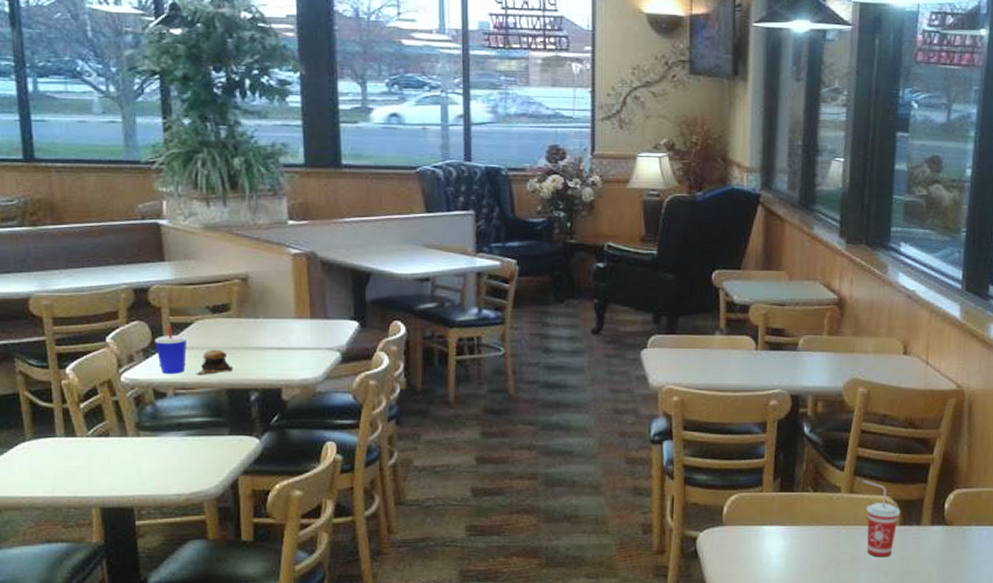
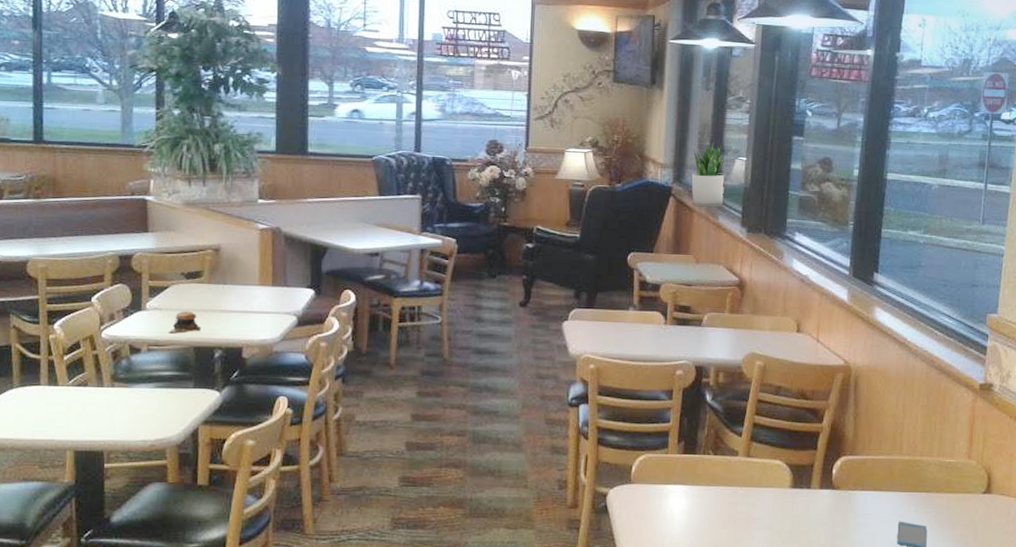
beverage cup: present [155,326,187,375] -> none [134,289,162,333]
planter: none [782,142,820,216] -> present [691,143,725,208]
beverage cup: present [863,480,901,558] -> none [759,446,793,518]

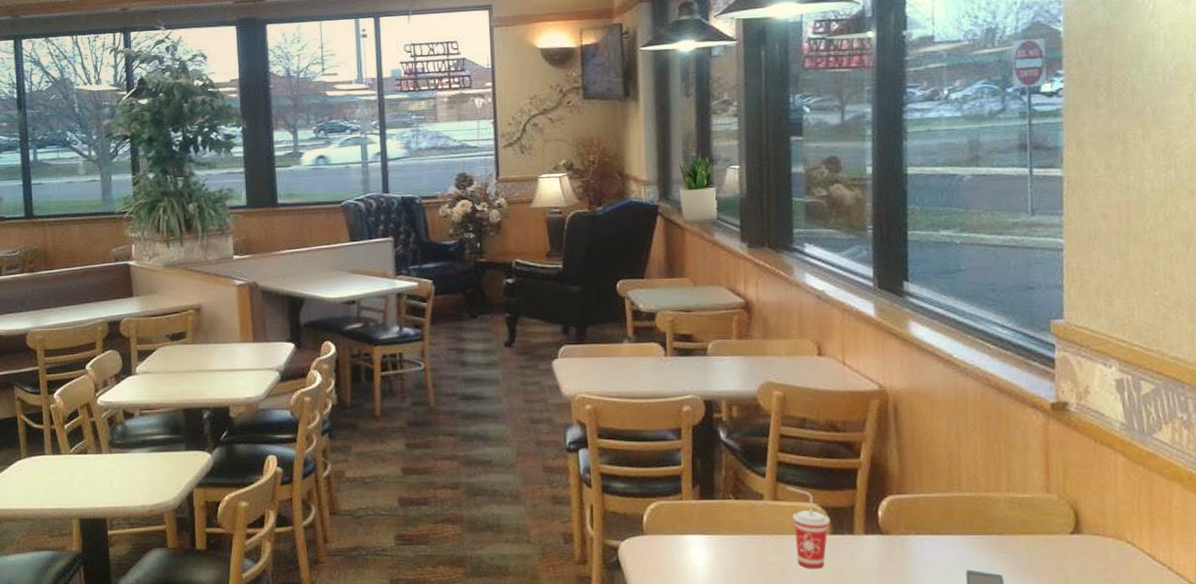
burger: present [168,311,202,335] -> none [158,373,189,398]
beverage cup: none [759,446,793,518] -> present [786,487,831,569]

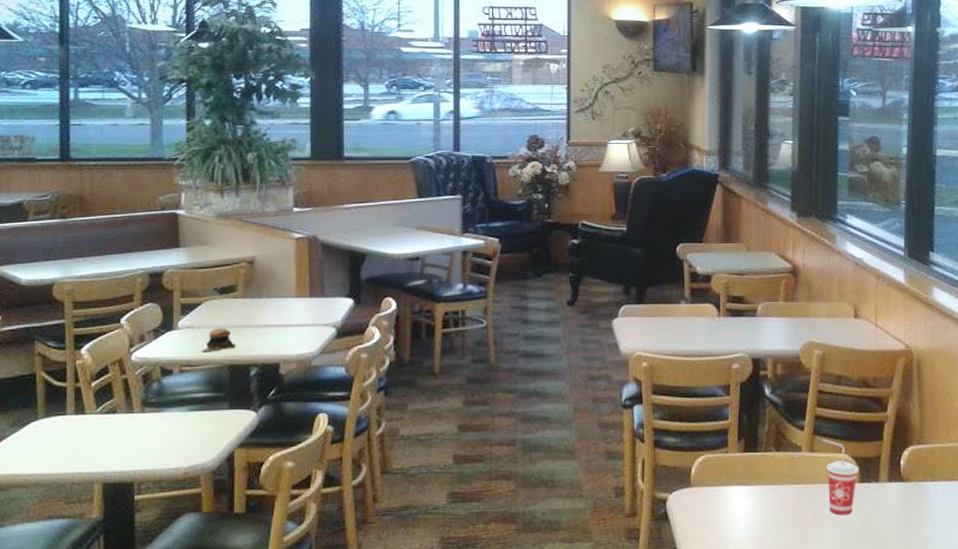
burger: none [158,373,189,398] -> present [201,328,237,354]
planter: present [678,153,718,224] -> none [737,127,772,193]

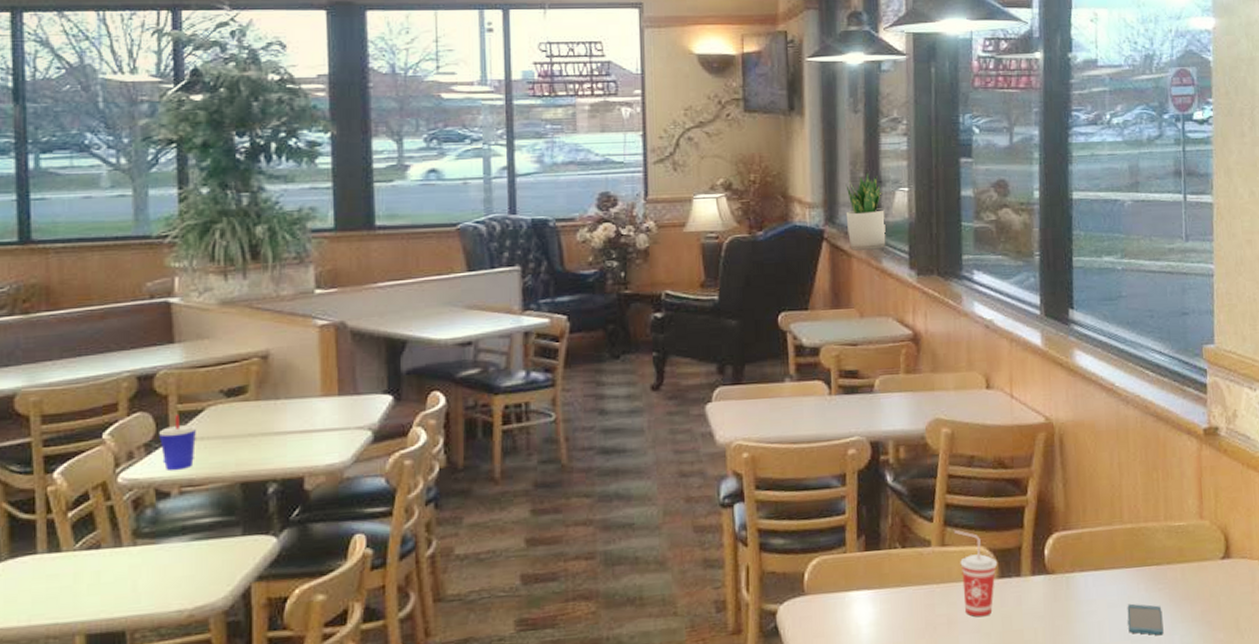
beverage cup: none [165,307,194,353] -> present [159,415,196,472]
burger: present [201,328,237,354] -> none [205,438,250,470]
planter: none [737,127,772,193] -> present [845,173,886,251]

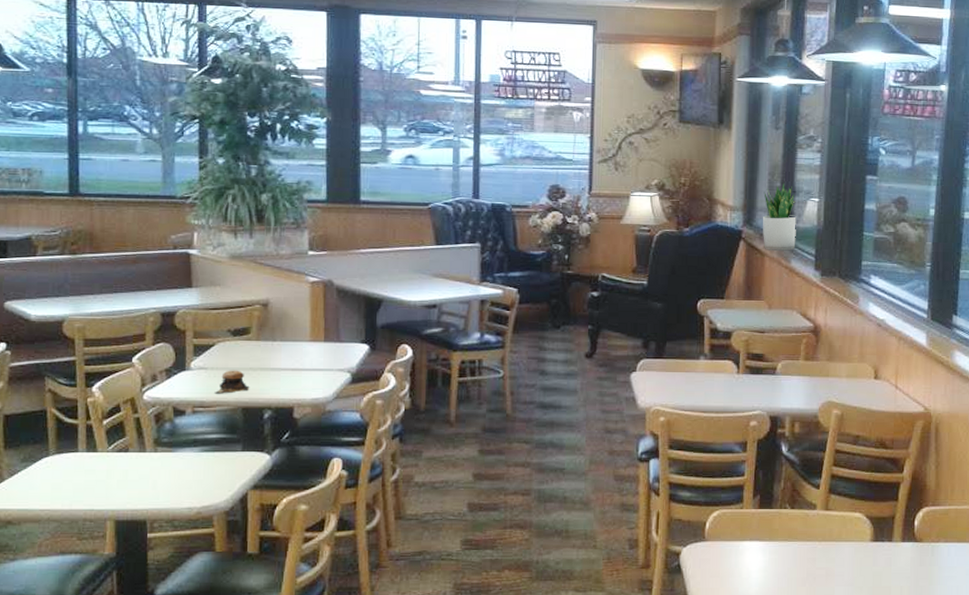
beverage cup: present [159,415,196,472] -> none [178,348,207,394]
burger: none [205,438,250,470] -> present [214,370,250,395]
beverage cup: present [954,530,998,617] -> none [837,498,873,573]

